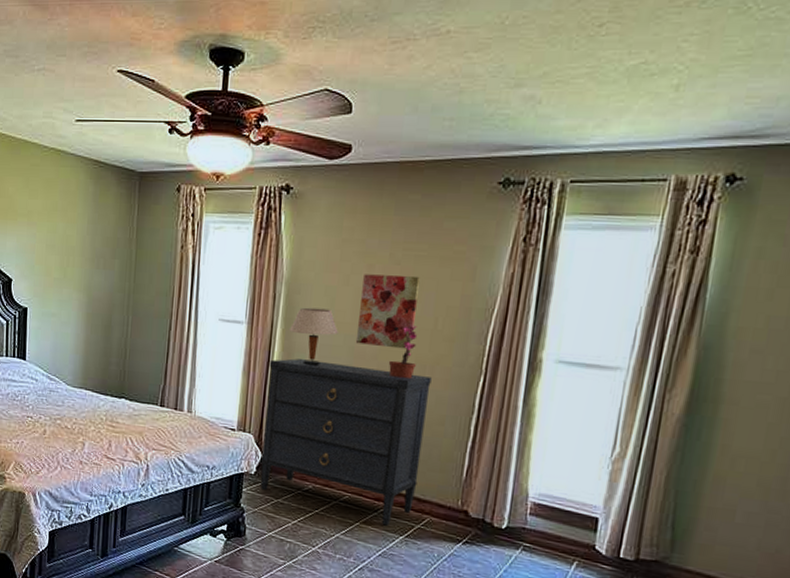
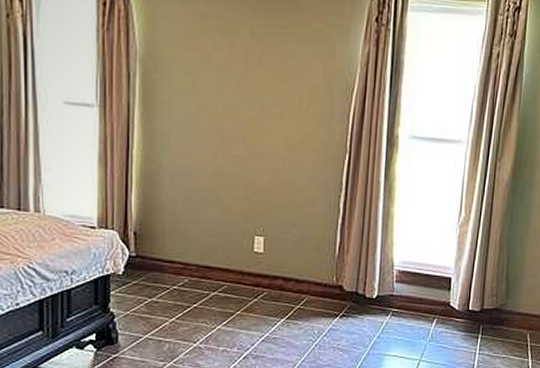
dresser: present [260,358,432,526] -> none [128,144,301,310]
table lamp: present [290,307,338,366] -> none [149,87,203,152]
wall art: present [355,274,420,349] -> none [222,51,282,130]
potted plant: present [384,326,418,379] -> none [254,106,285,161]

